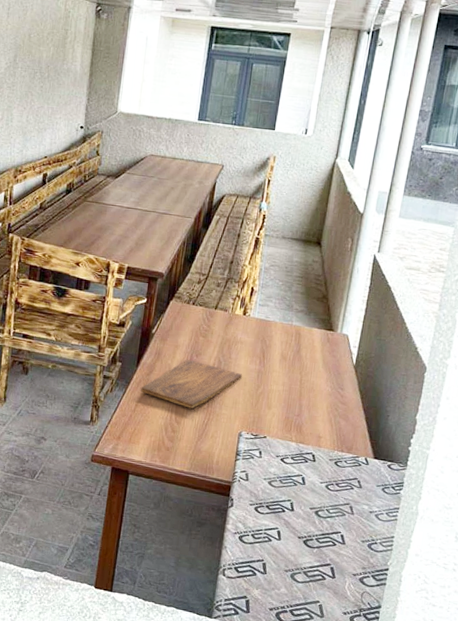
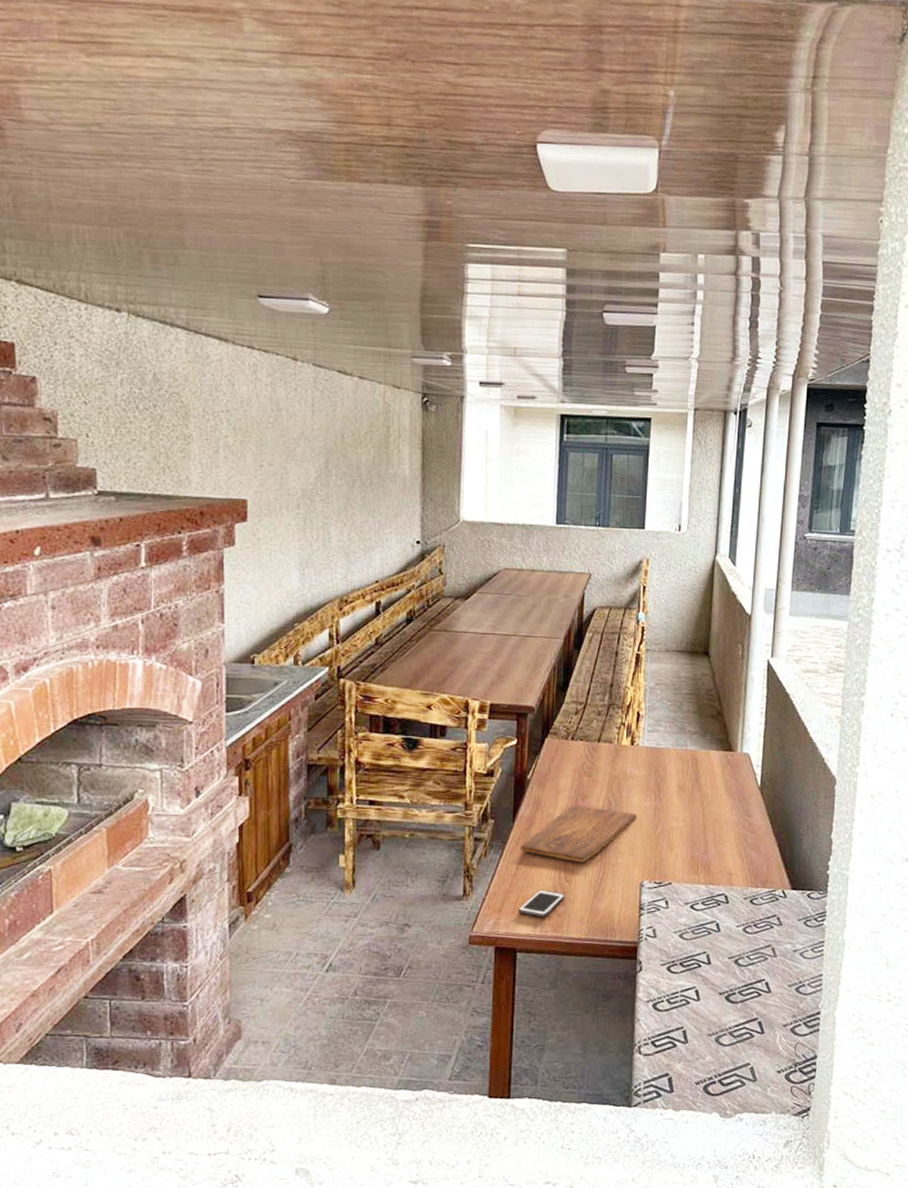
cell phone: none [133,426,174,450] -> present [517,889,565,918]

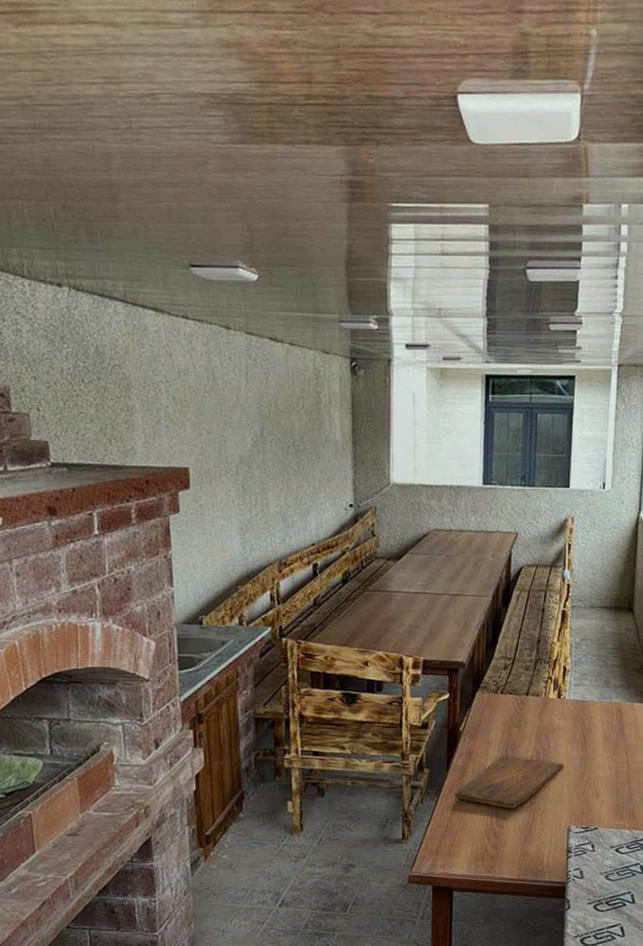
cell phone: present [517,889,565,918] -> none [453,833,497,860]

